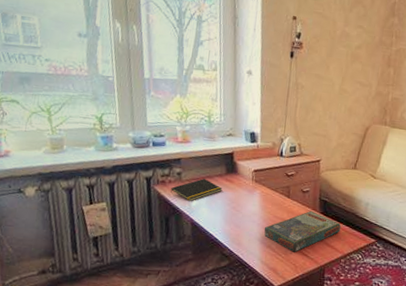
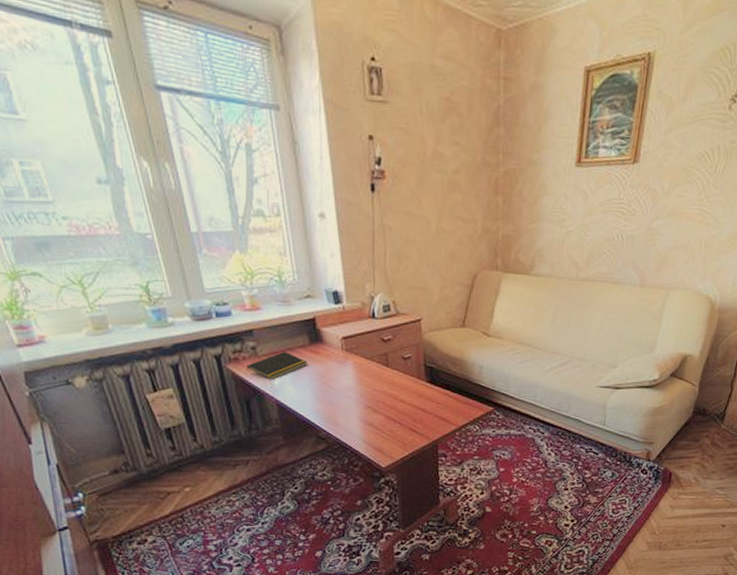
board game: present [264,210,341,252] -> none [362,379,452,429]

